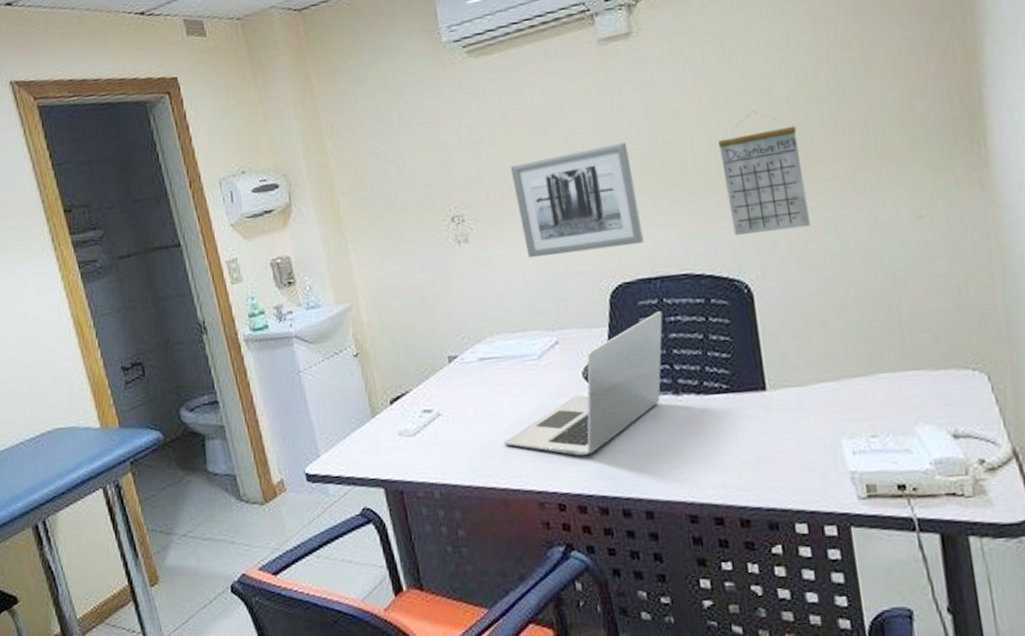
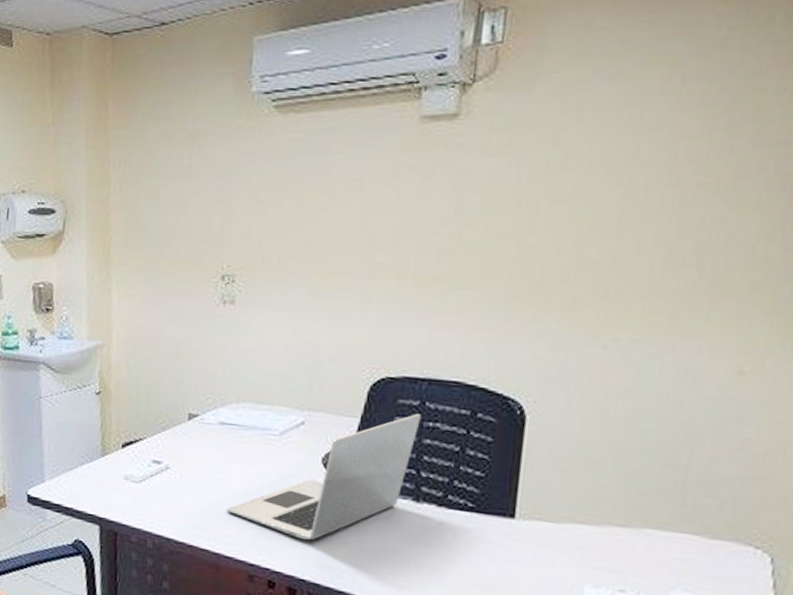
wall art: present [510,142,644,258] -> none [292,231,426,341]
calendar: present [717,111,810,236] -> none [521,223,622,359]

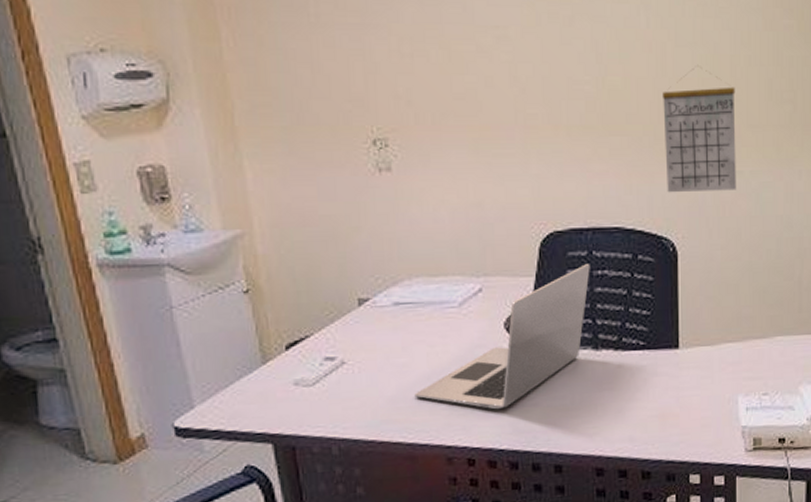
calendar: none [521,223,622,359] -> present [662,66,736,193]

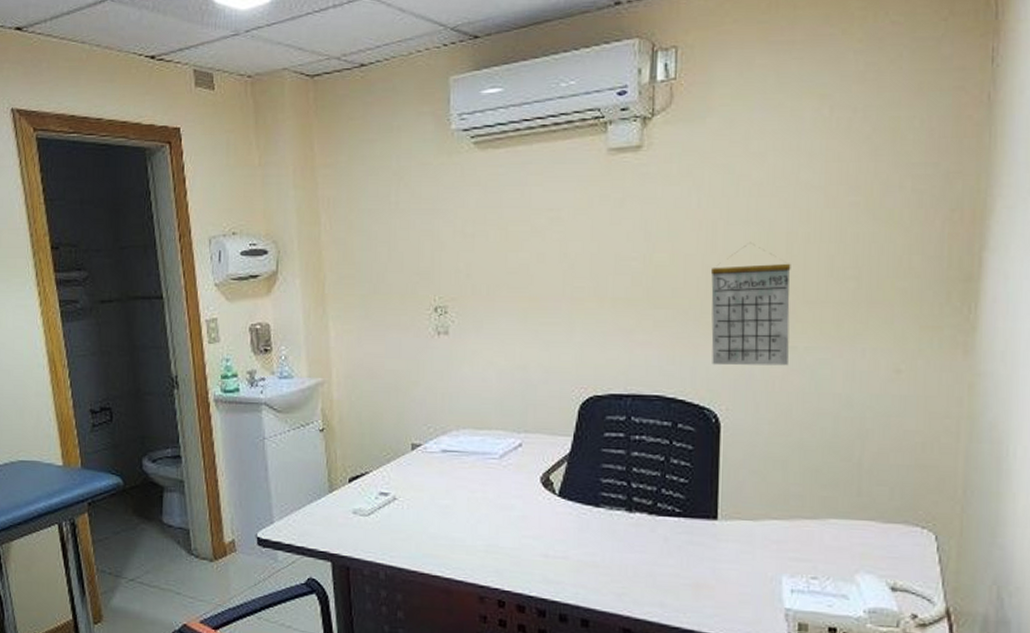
laptop: present [414,264,590,410] -> none [454,428,628,558]

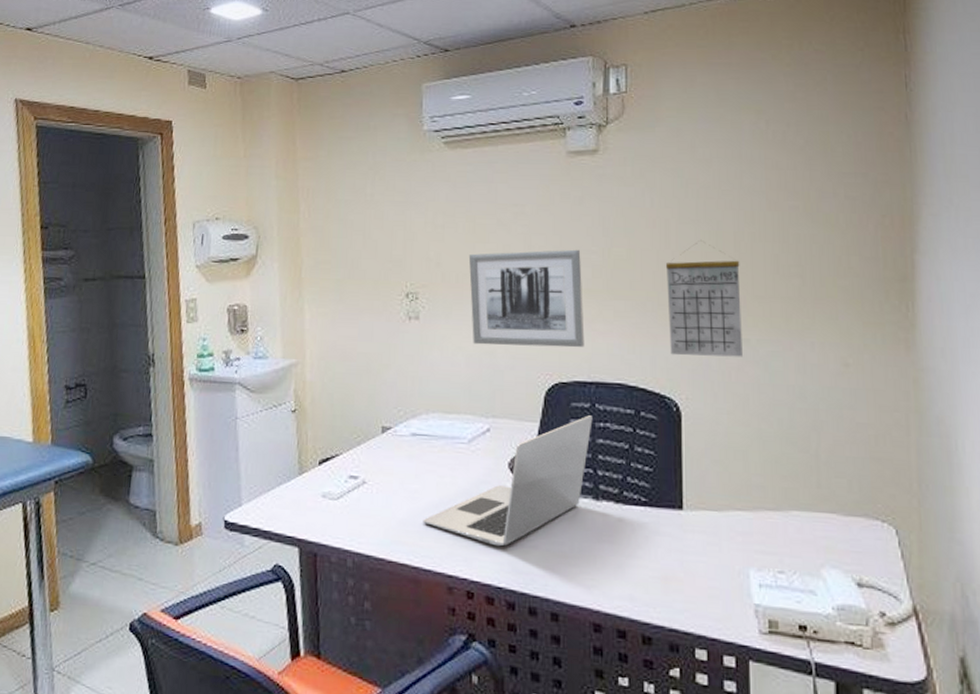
laptop: none [454,428,628,558] -> present [423,415,593,547]
wall art: none [500,256,622,360] -> present [468,249,585,348]

